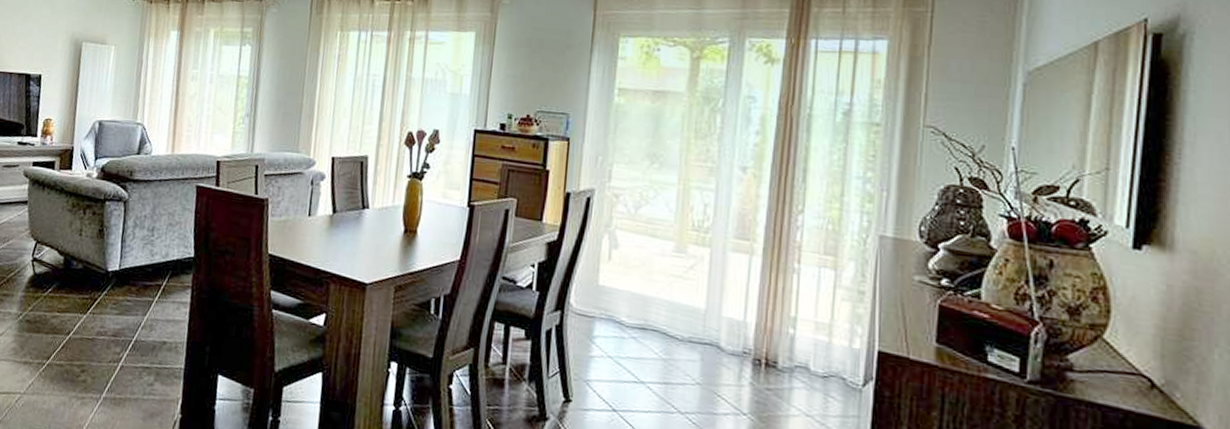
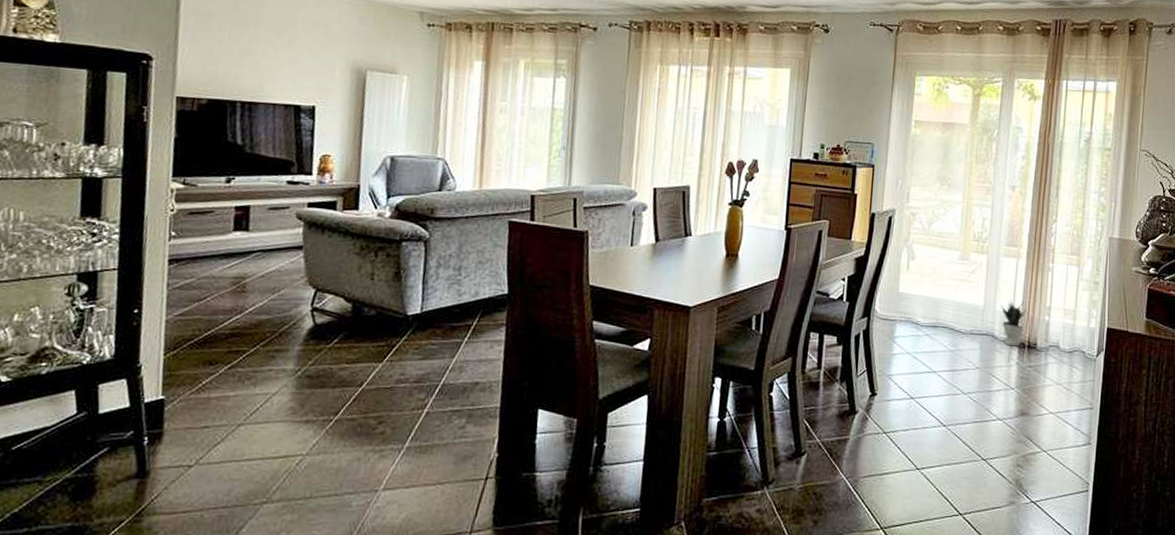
potted plant: none [728,305,765,363] -> present [1000,300,1028,347]

